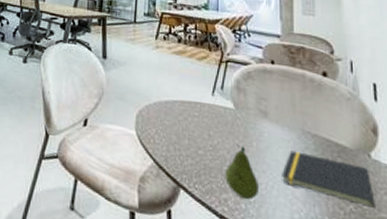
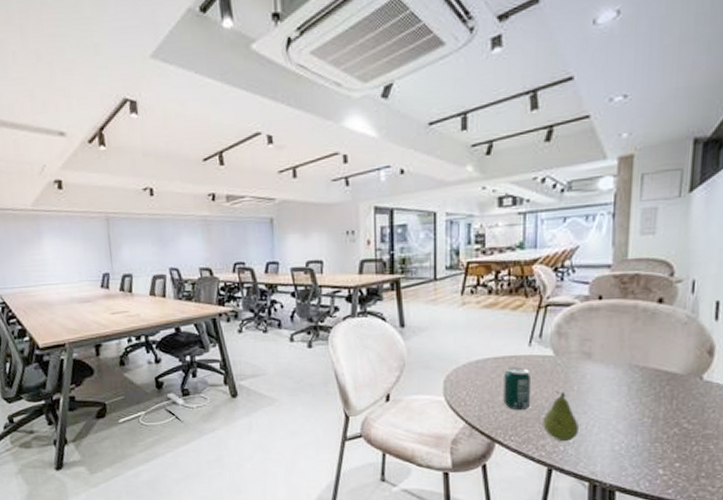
beverage can: none [189,112,213,159] -> present [503,367,530,411]
notepad: present [282,150,375,209] -> none [604,387,702,428]

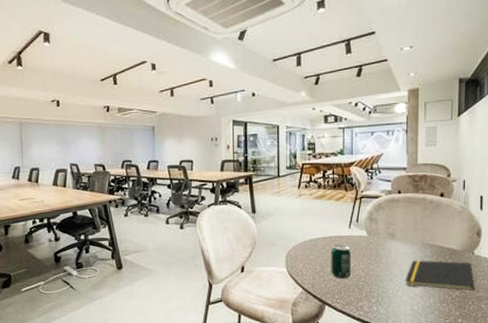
fruit: present [543,391,580,441] -> none [361,264,388,303]
notepad: none [604,387,702,428] -> present [405,260,475,292]

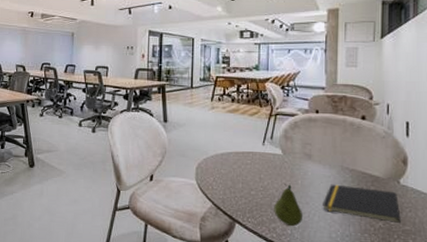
beverage can: present [331,244,350,279] -> none [243,161,264,198]
fruit: none [361,264,388,303] -> present [274,184,304,226]

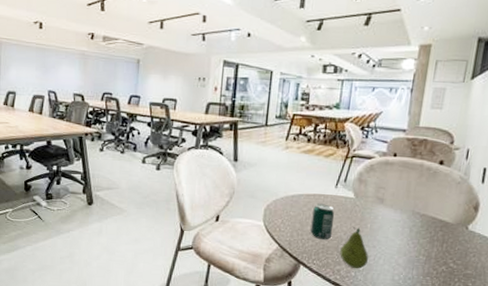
beverage can: none [243,161,264,198] -> present [310,203,334,240]
notepad: present [322,184,401,224] -> none [388,228,464,268]

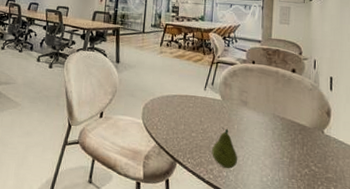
beverage can: present [310,203,334,240] -> none [184,104,204,140]

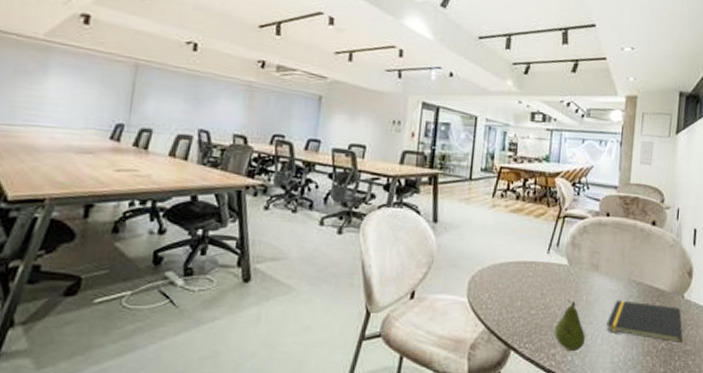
notepad: none [255,130,324,172] -> present [606,300,683,344]

